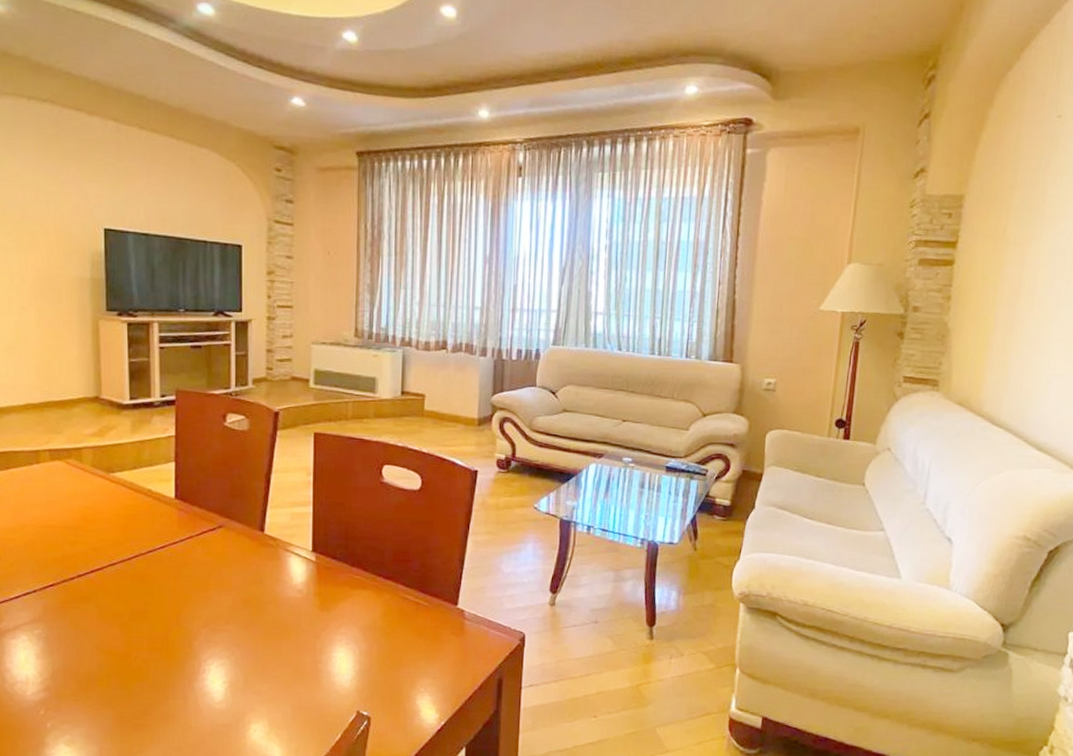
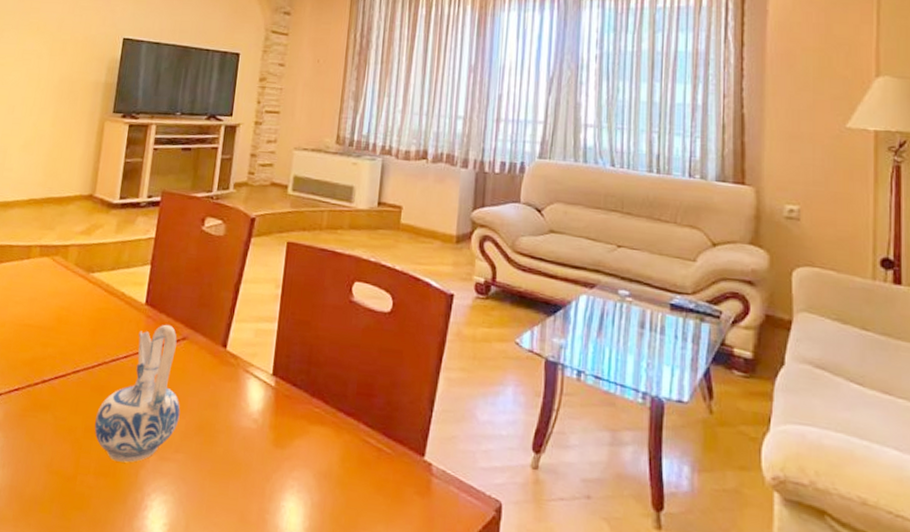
ceramic pitcher: none [141,515,226,637] -> present [94,324,181,463]

